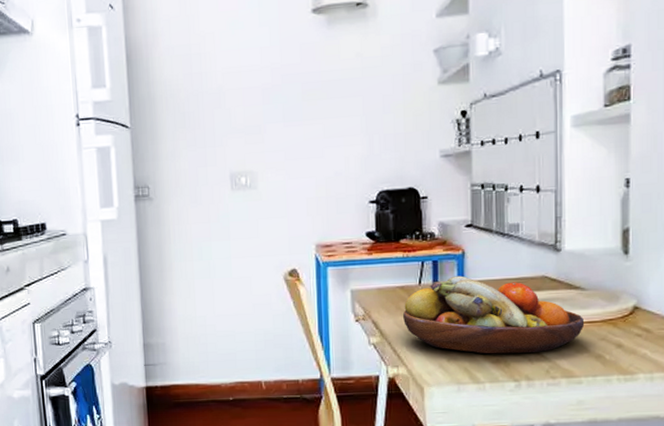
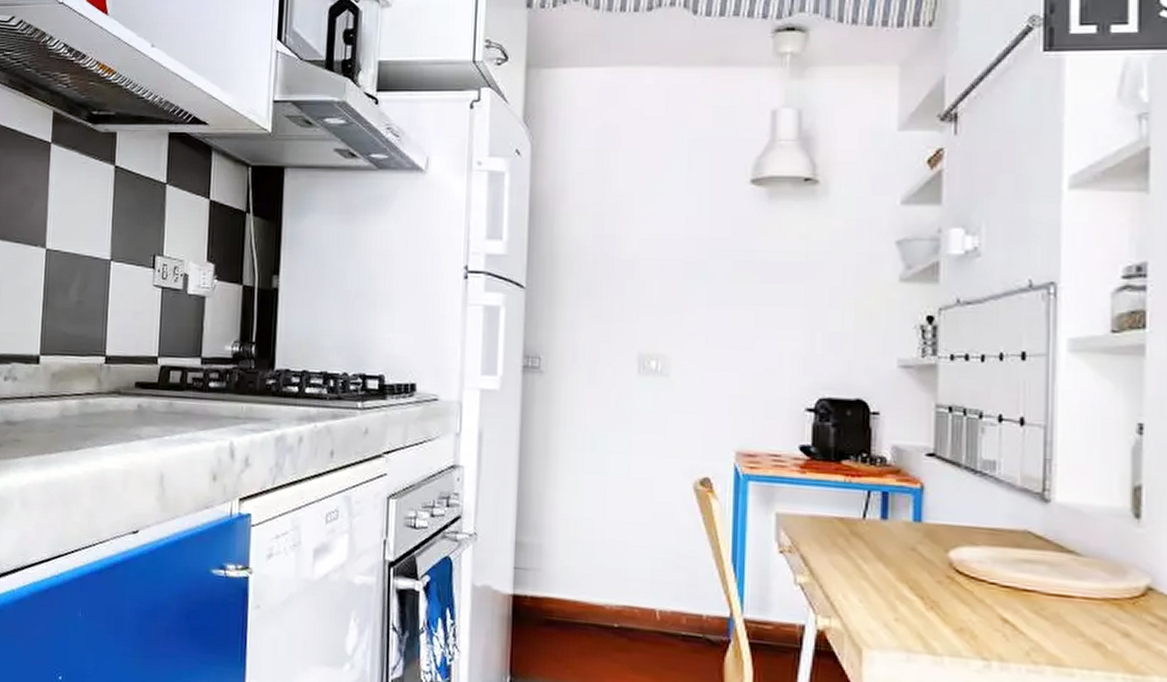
fruit bowl: present [403,275,585,354] -> none [841,514,1080,628]

